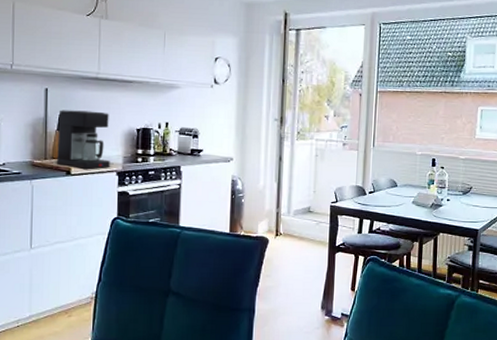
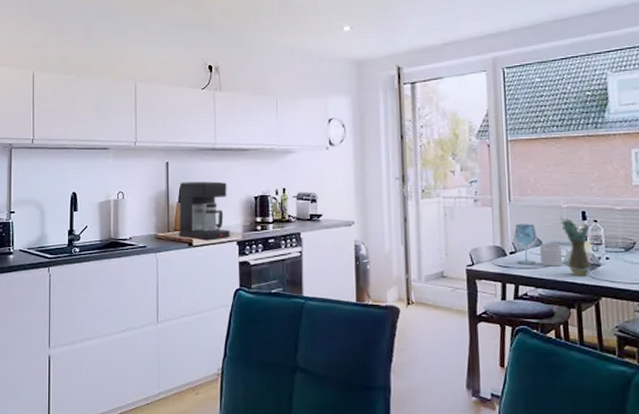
wine glass: none [373,167,393,204] -> present [513,224,537,265]
mug: none [394,185,418,206] -> present [540,244,569,266]
vase: none [414,162,437,214] -> present [561,217,591,276]

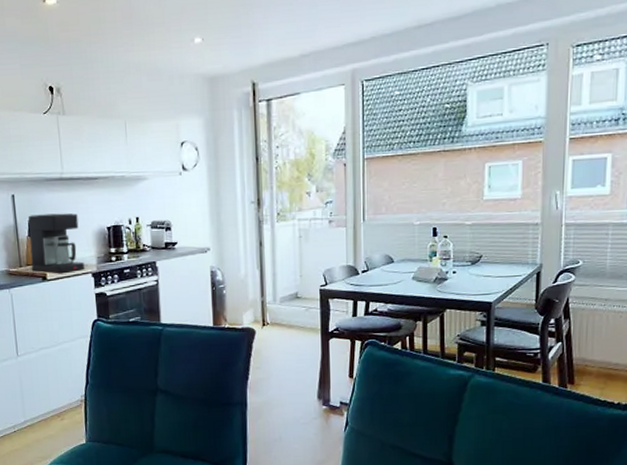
wine glass: present [513,224,537,265] -> none [366,242,389,283]
mug: present [540,244,569,266] -> none [391,260,418,283]
vase: present [561,217,591,276] -> none [412,234,439,290]

